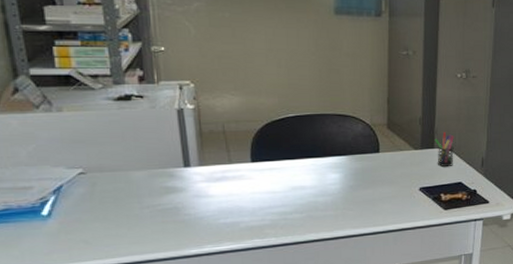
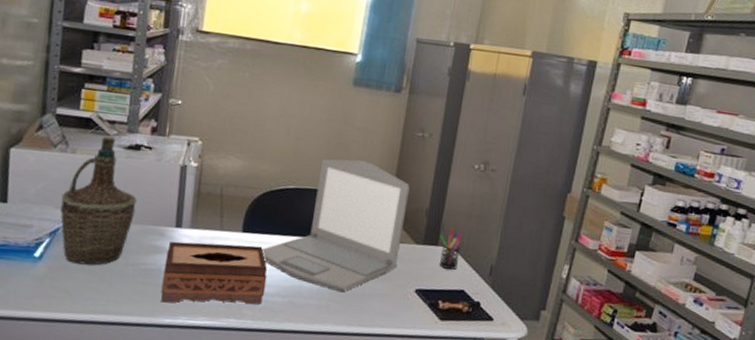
bottle: none [57,90,139,215] -> present [60,135,137,265]
tissue box: none [180,172,283,236] -> present [161,241,267,305]
laptop: none [273,83,402,201] -> present [261,159,410,293]

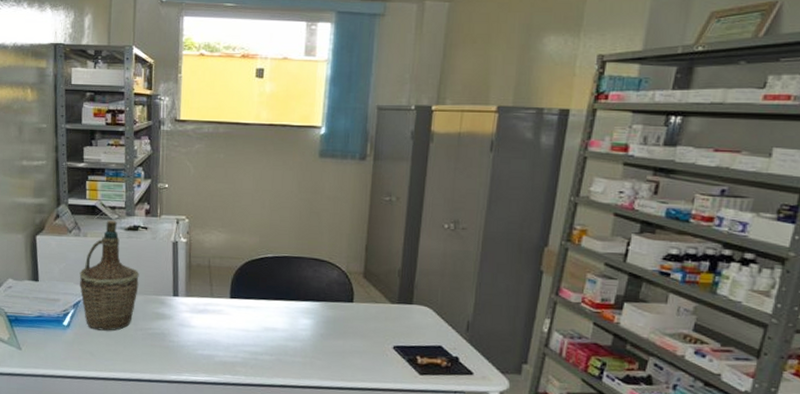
tissue box: present [161,241,267,305] -> none [166,308,255,363]
laptop: present [261,159,410,293] -> none [248,227,381,350]
pen holder: present [439,229,462,270] -> none [413,288,436,326]

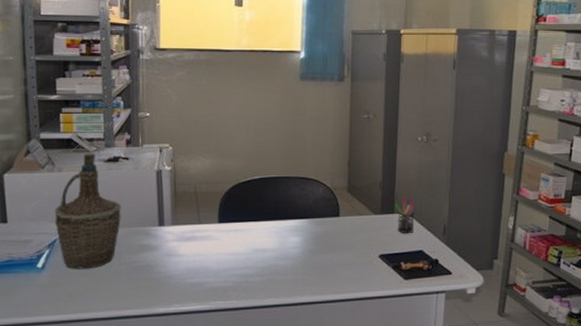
pen holder: none [413,288,436,326] -> present [394,197,415,233]

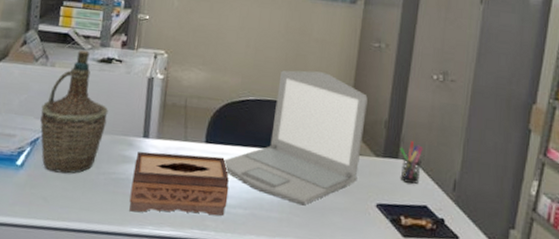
tissue box: none [153,234,246,294] -> present [129,151,229,216]
laptop: none [237,146,362,266] -> present [223,70,368,206]

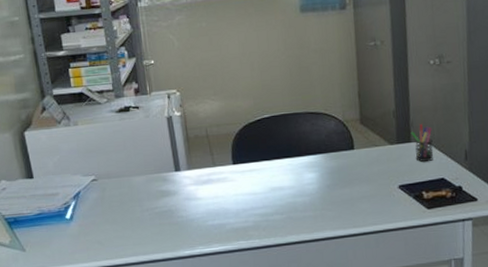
bottle: present [40,49,108,174] -> none [75,104,139,218]
tissue box: present [129,151,229,216] -> none [173,174,265,238]
laptop: present [223,70,368,206] -> none [253,79,377,201]

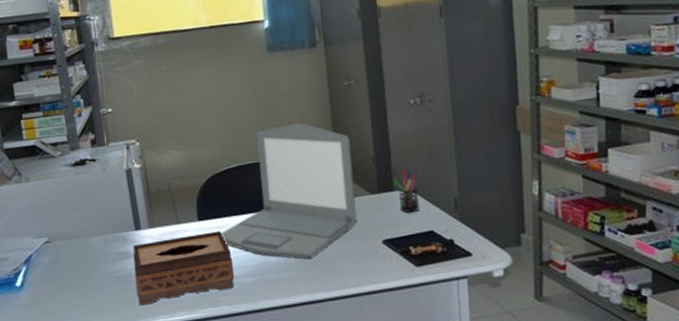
tissue box: none [173,174,265,238] -> present [133,231,235,306]
laptop: none [253,79,377,201] -> present [220,123,358,260]

